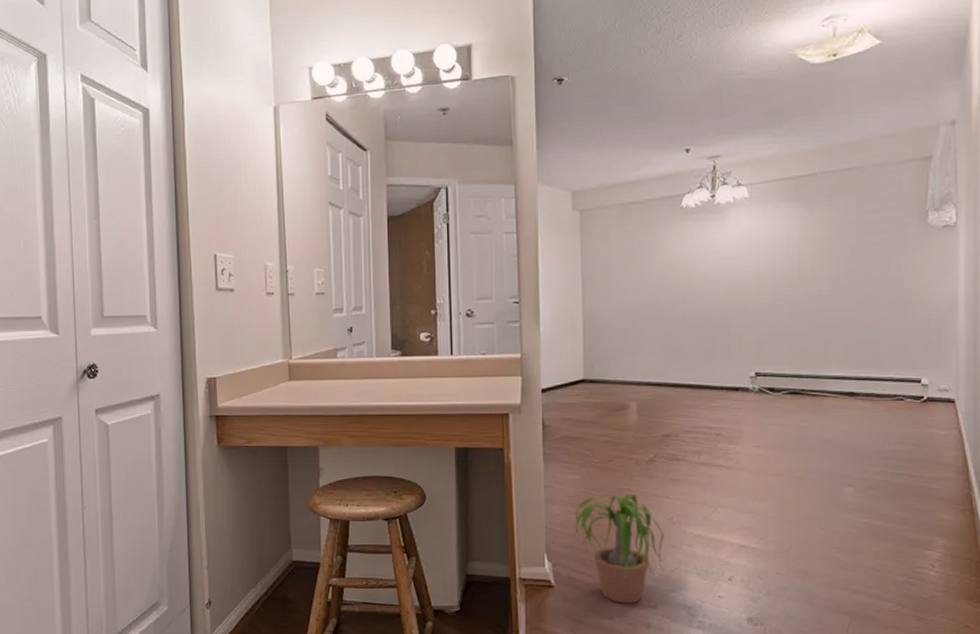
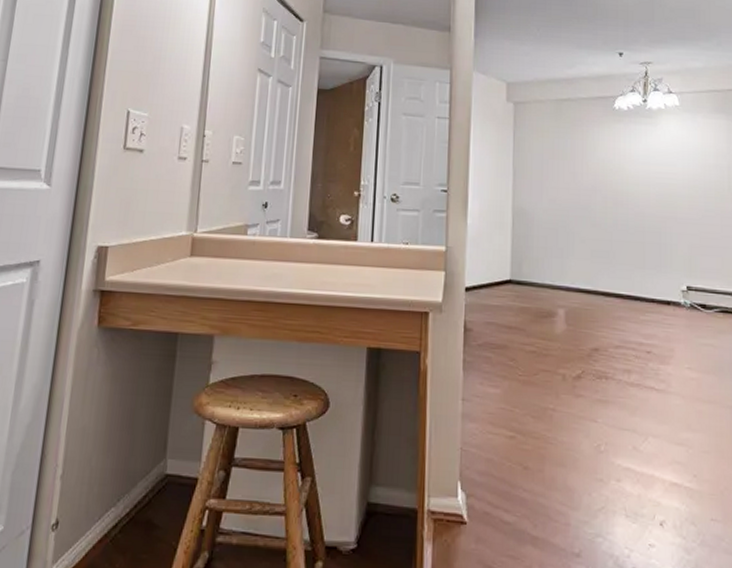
potted plant: present [560,492,665,604] -> none [476,412,591,549]

